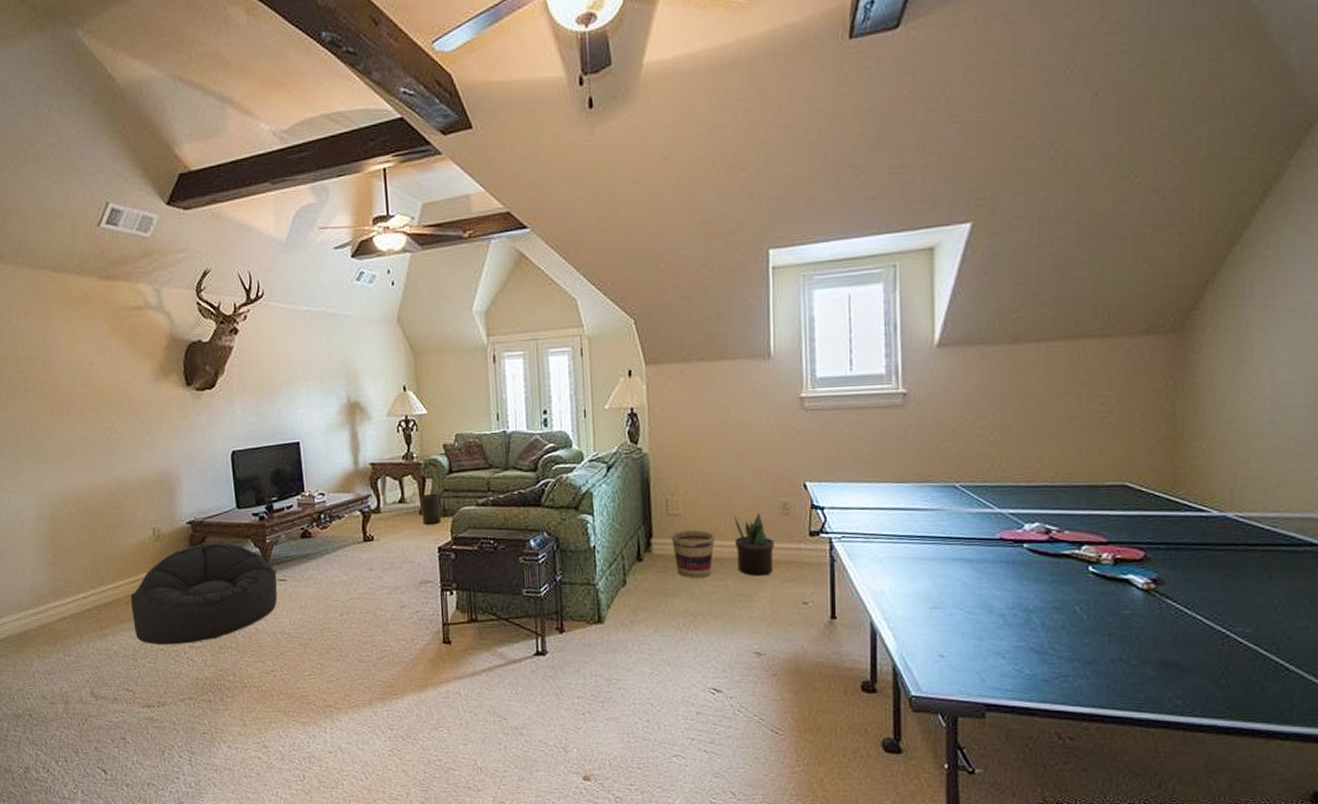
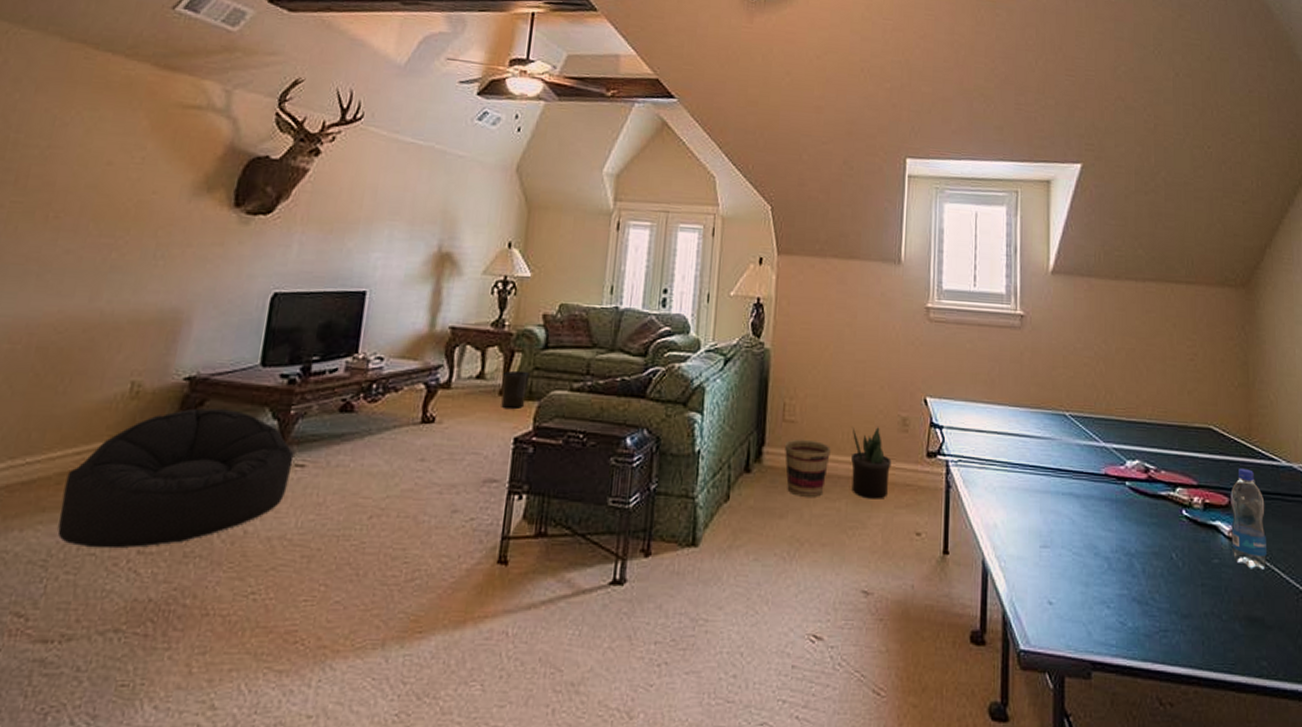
bottle: none [1146,521,1189,618] -> present [1230,467,1268,570]

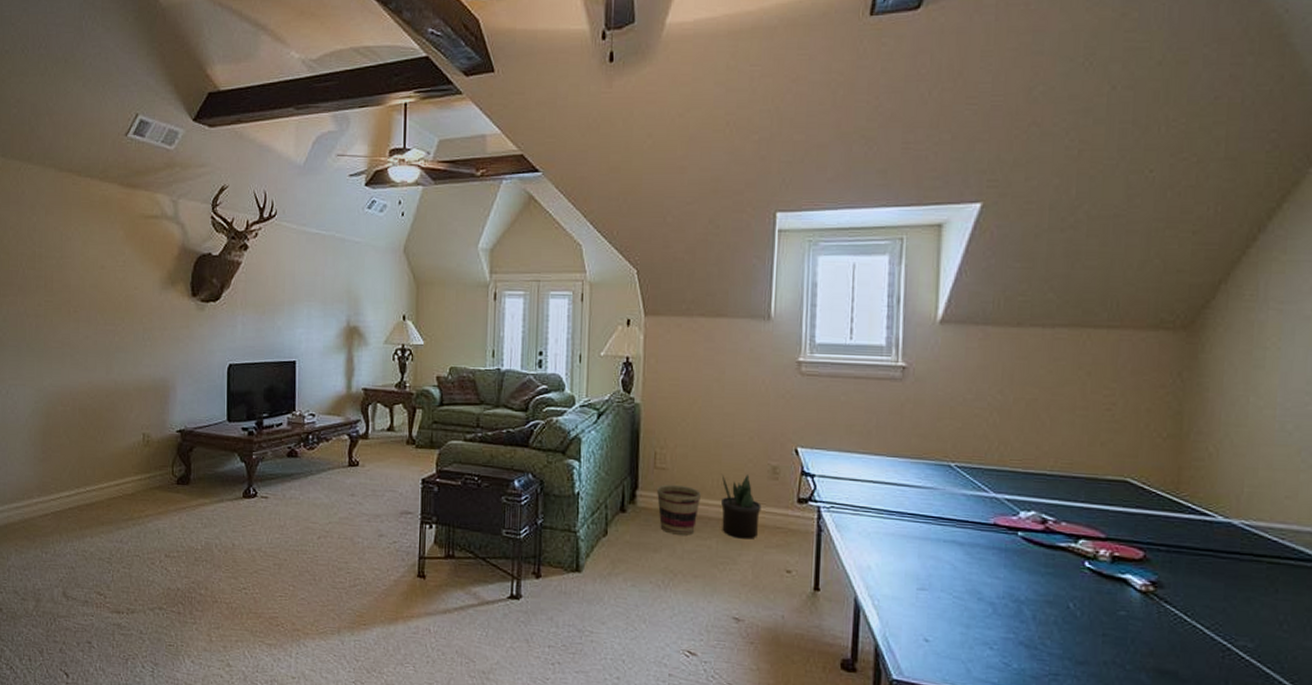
bean bag chair: present [57,408,295,547] -> none [113,453,259,552]
waste bin: present [501,370,530,409] -> none [408,424,430,455]
bottle: present [1230,467,1268,570] -> none [1143,522,1191,625]

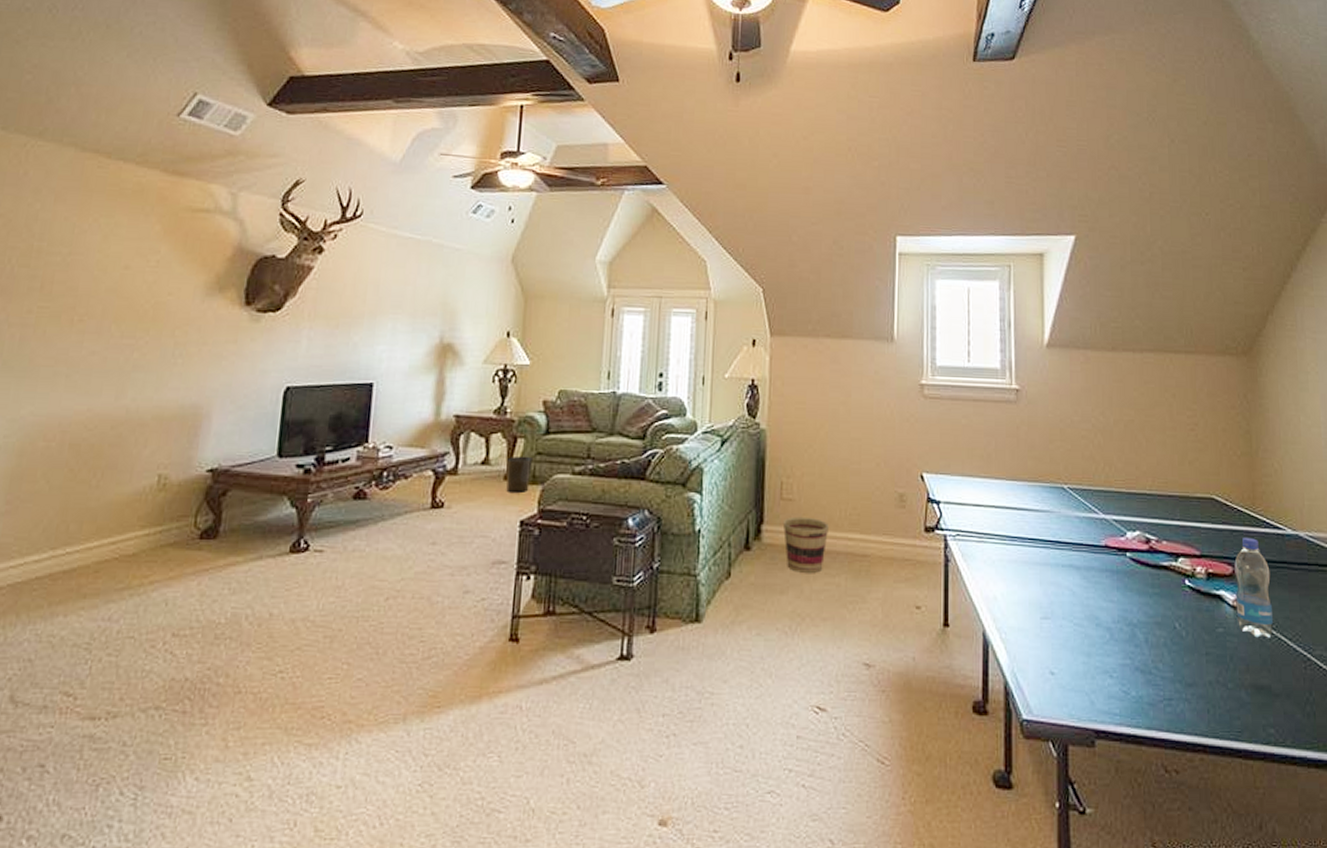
waste bin: none [408,424,430,455] -> present [506,456,533,492]
planter: present [721,473,762,539] -> none [849,503,890,574]
bottle: none [1143,522,1191,625] -> present [1234,537,1274,638]

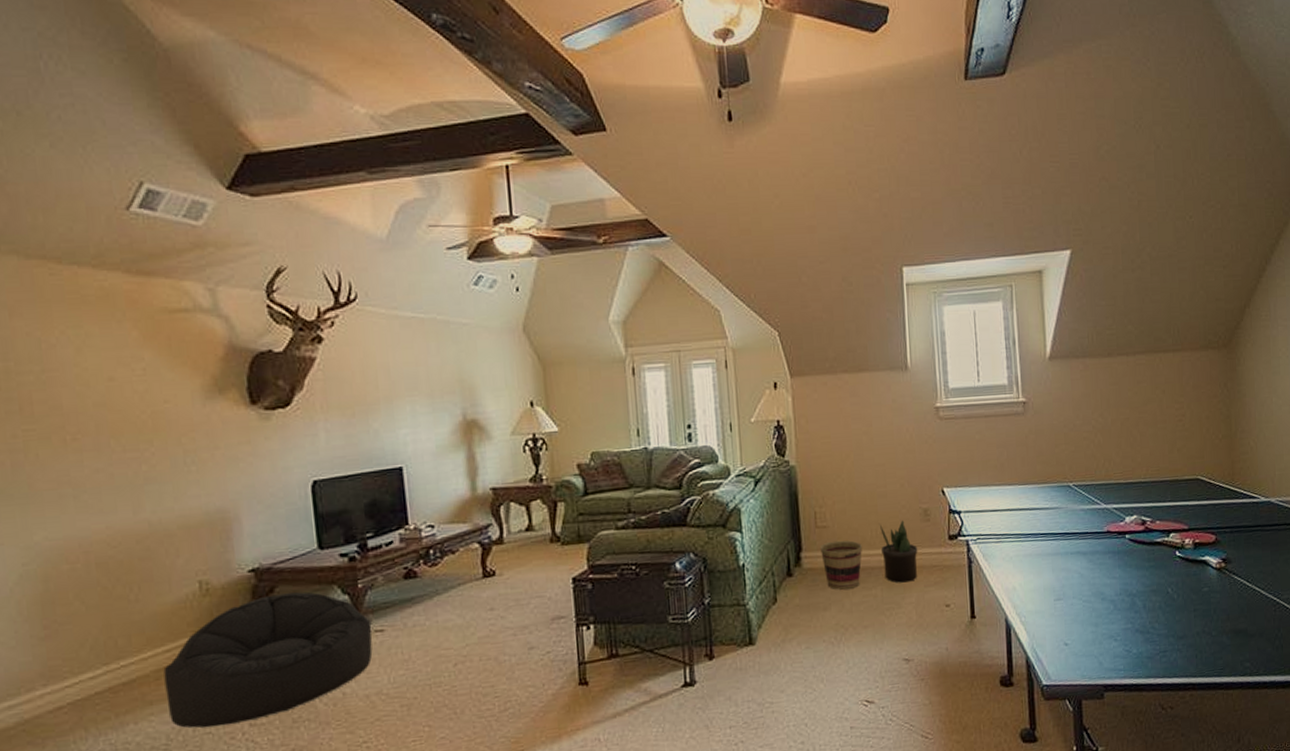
bean bag chair: none [98,498,313,630] -> present [163,592,373,728]
waste bin: present [506,456,533,492] -> none [550,518,576,554]
planter: none [849,503,890,574] -> present [879,520,918,583]
bottle: present [1234,537,1274,638] -> none [1217,508,1250,592]

